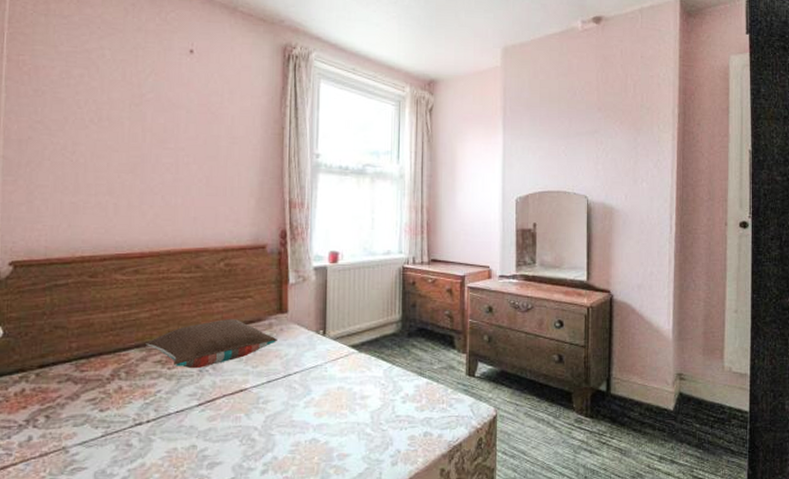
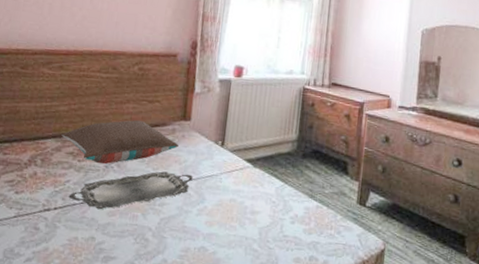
serving tray: none [161,368,296,416] -> present [68,171,193,210]

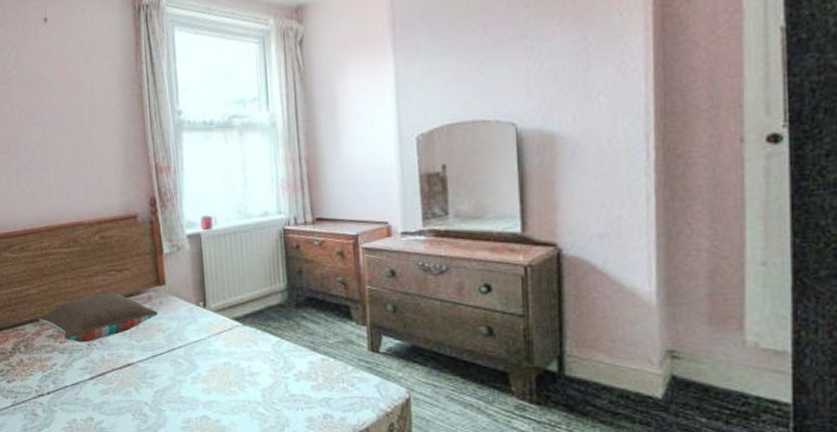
serving tray: present [68,171,193,210] -> none [58,342,180,389]

